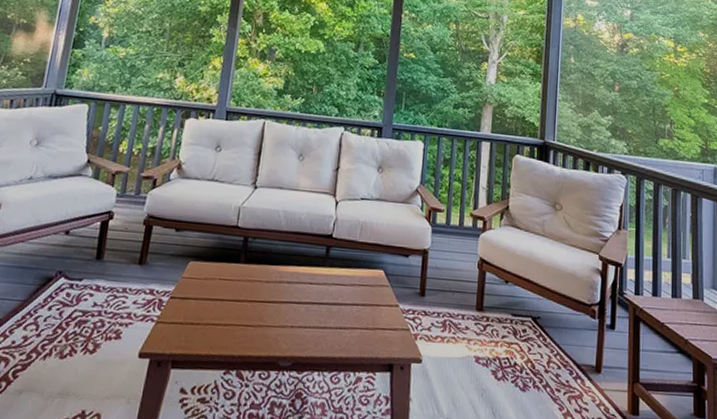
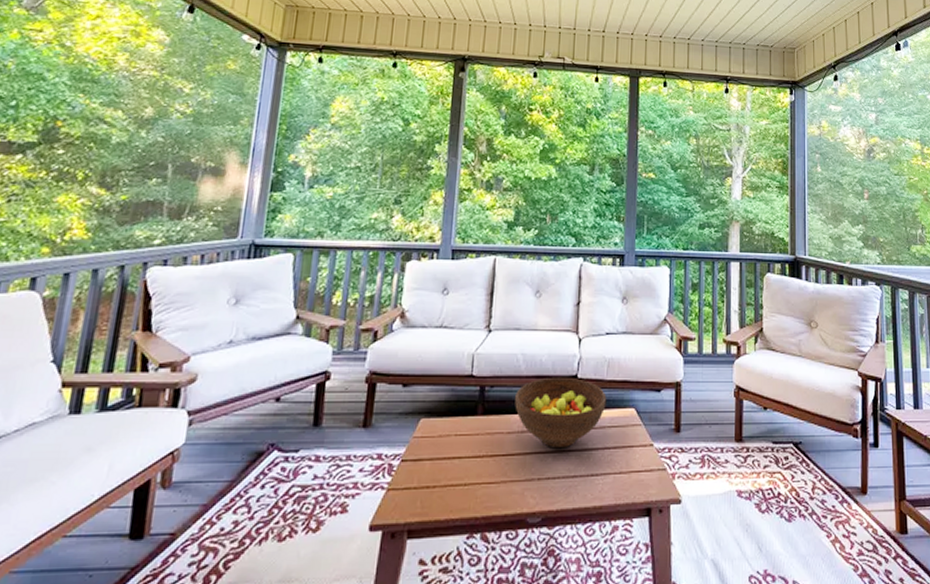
fruit bowl: none [274,234,358,301] -> present [515,377,607,449]

